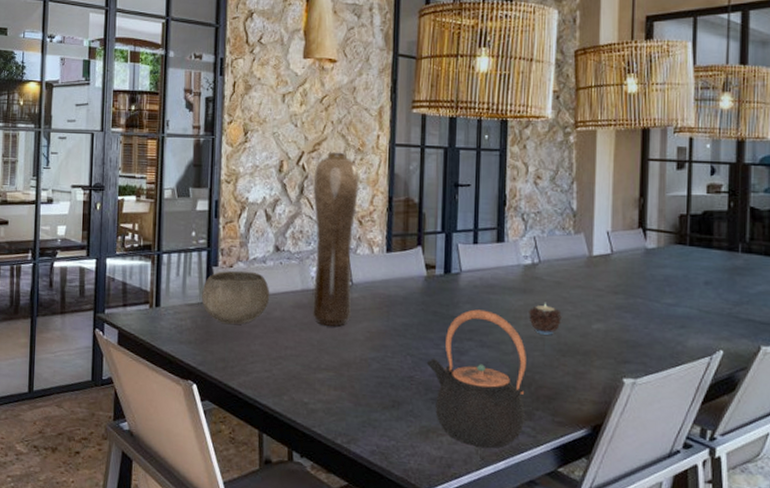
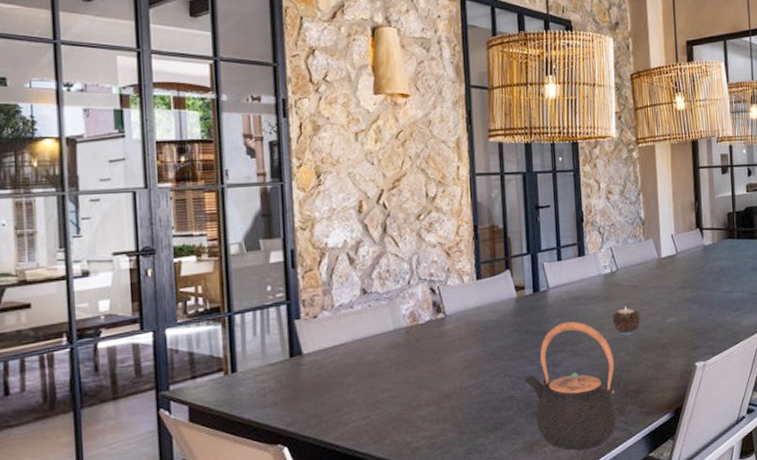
bowl: present [202,270,270,325] -> none [284,318,361,378]
vase: present [313,152,359,326] -> none [396,186,446,362]

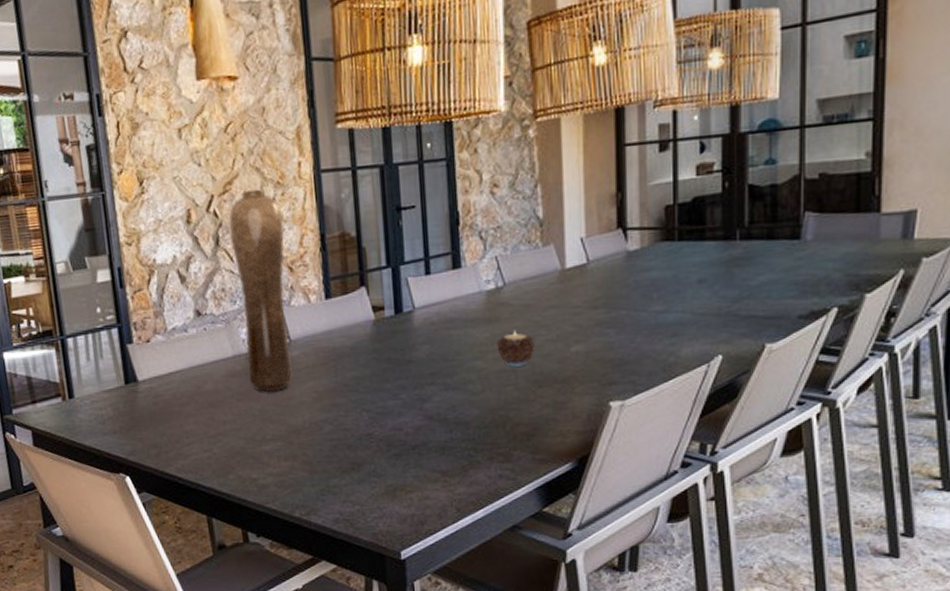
vase: none [396,186,446,362] -> present [229,188,293,392]
teapot: present [524,321,617,450] -> none [385,348,502,498]

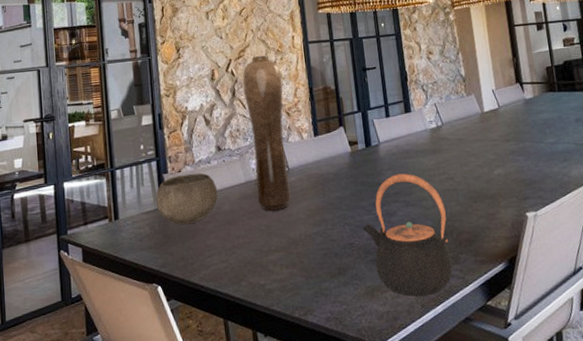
bowl: none [119,343,198,407] -> present [156,172,218,225]
teapot: none [385,348,502,498] -> present [362,173,453,296]
candle: present [496,331,536,367] -> none [440,159,469,187]

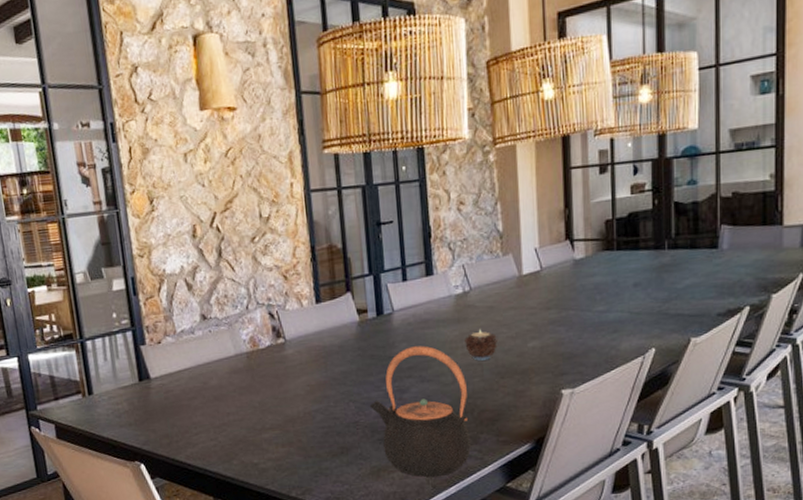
bowl: present [156,172,218,225] -> none [133,344,204,401]
vase: present [242,55,291,211] -> none [230,206,288,386]
candle: none [440,159,469,187] -> present [465,329,499,361]

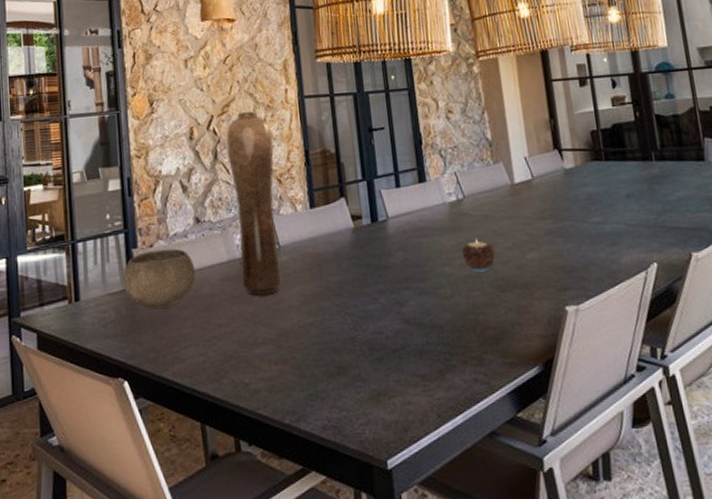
bowl: none [133,344,204,401] -> present [123,248,196,310]
vase: none [230,206,288,386] -> present [226,111,282,296]
teapot: present [369,345,471,477] -> none [366,255,476,404]

